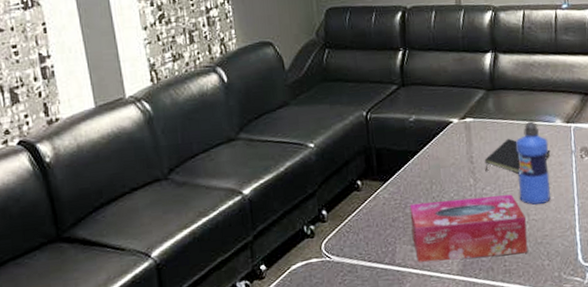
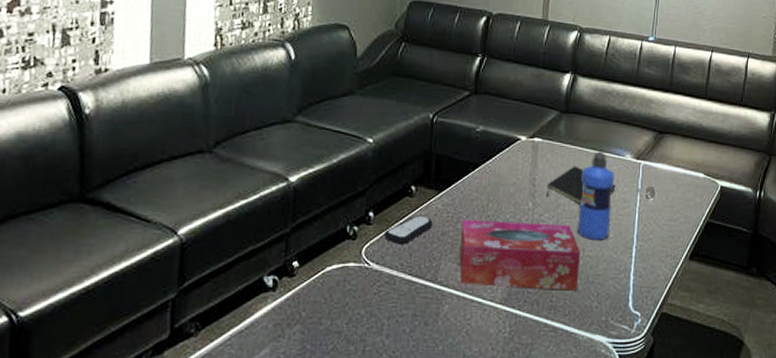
remote control: none [340,206,384,236] -> present [384,215,434,244]

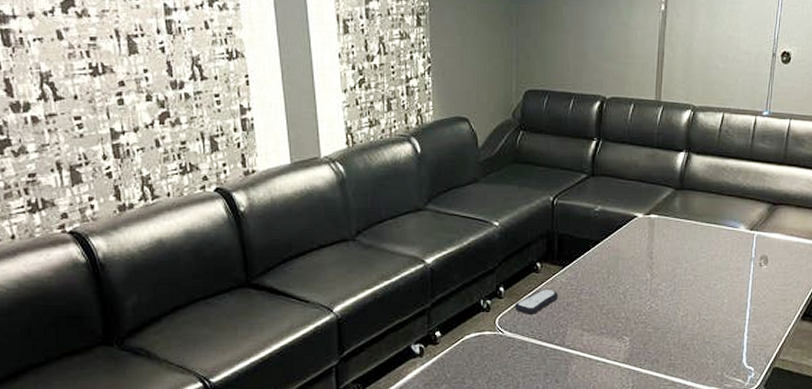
tissue box: present [459,219,581,291] -> none [584,291,697,350]
notepad: present [546,165,616,205] -> none [663,239,730,274]
water bottle: present [577,151,615,240] -> none [693,225,729,305]

